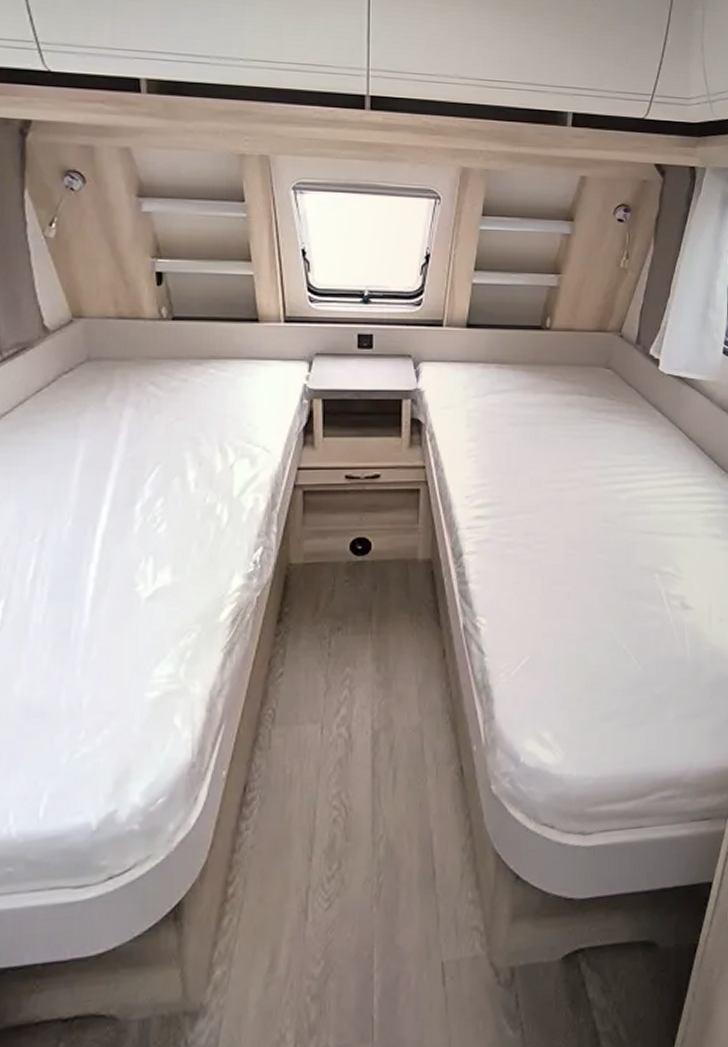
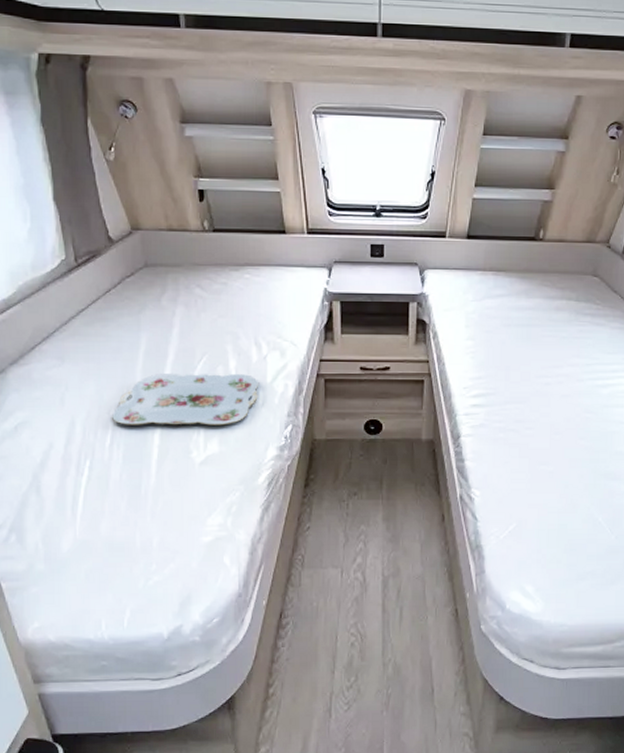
serving tray: none [37,487,224,554] -> present [112,374,259,425]

